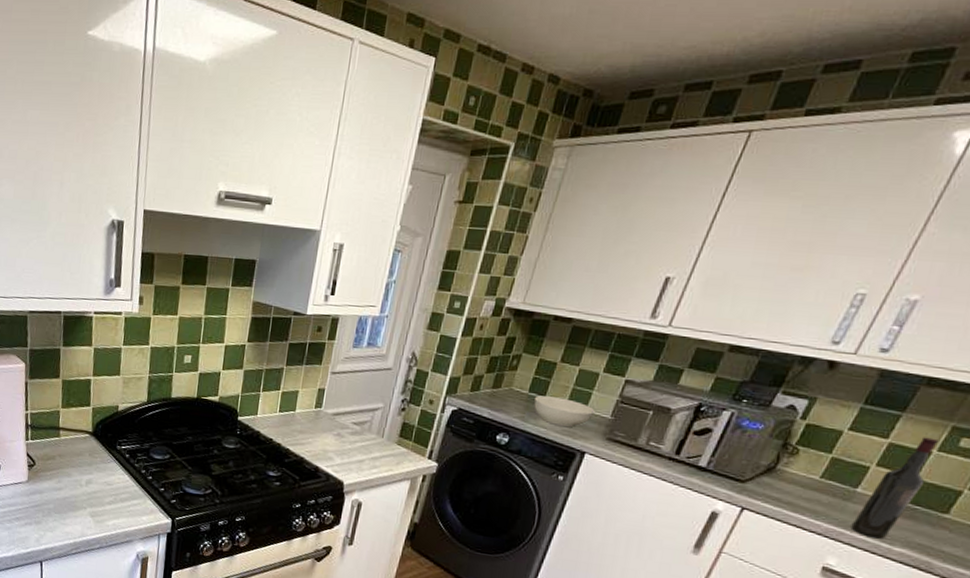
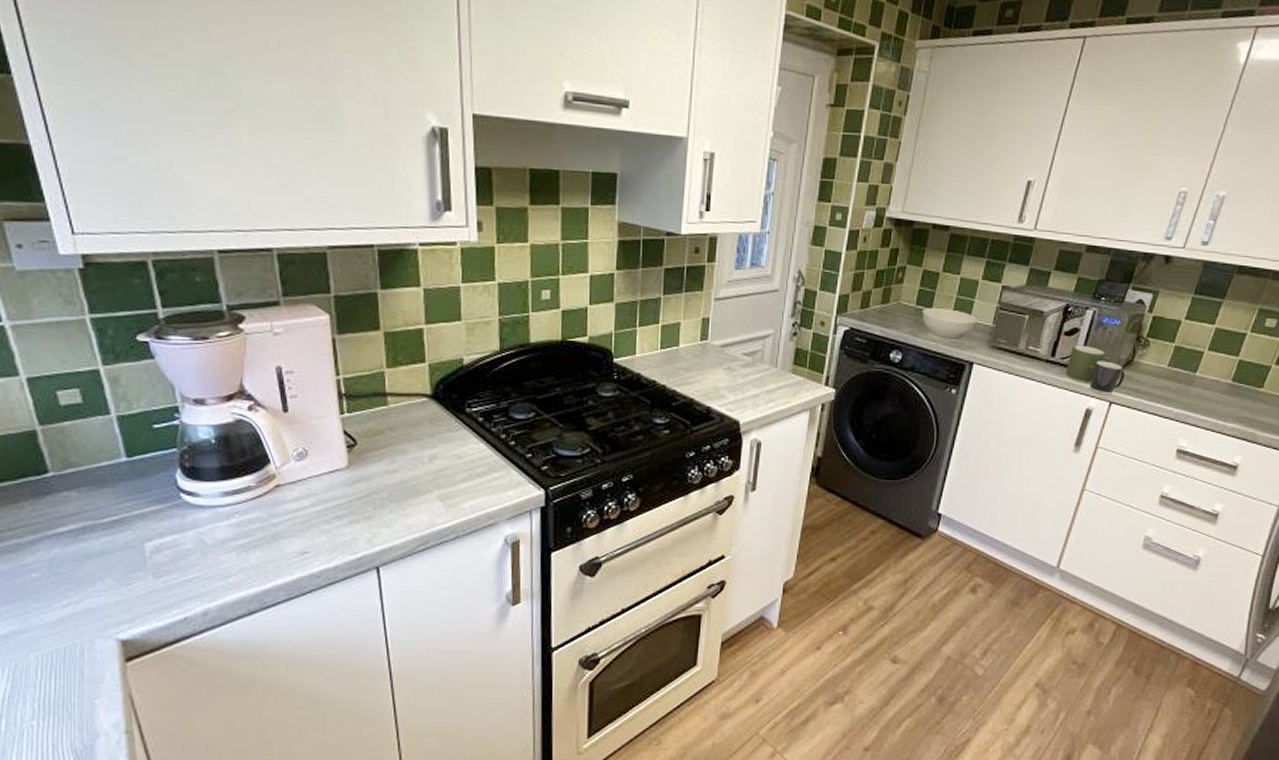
mug: none [691,445,746,486] -> present [1066,344,1110,384]
mug: none [718,463,764,501] -> present [1090,360,1125,395]
wine bottle: present [851,437,939,539] -> none [1195,320,1251,417]

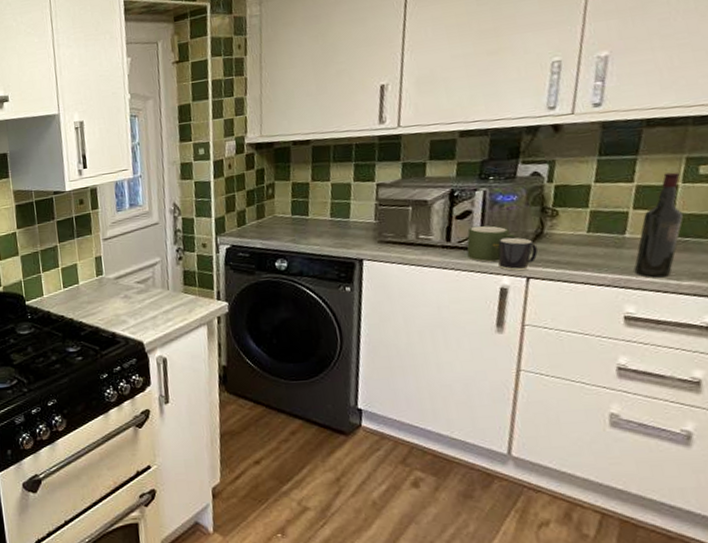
bowl: present [922,308,978,339] -> none [299,213,359,241]
wine bottle: none [1195,320,1251,417] -> present [633,172,684,278]

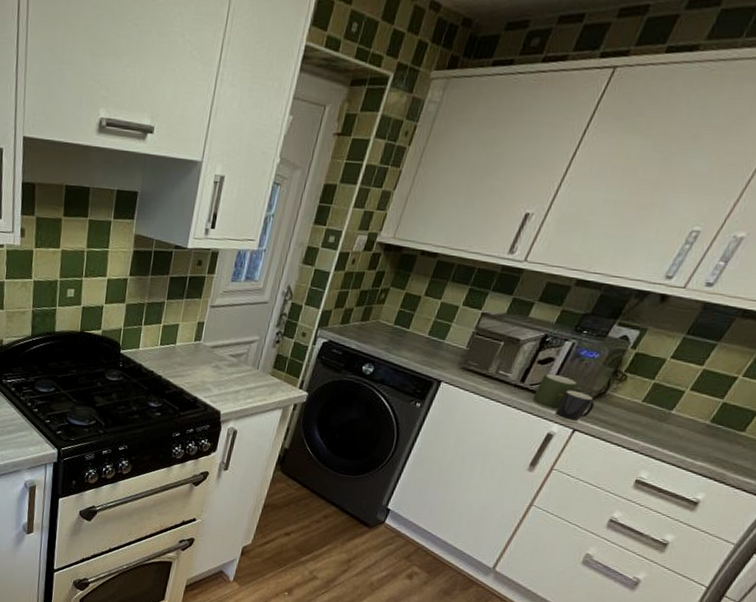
wine bottle: present [633,172,684,278] -> none [663,364,745,455]

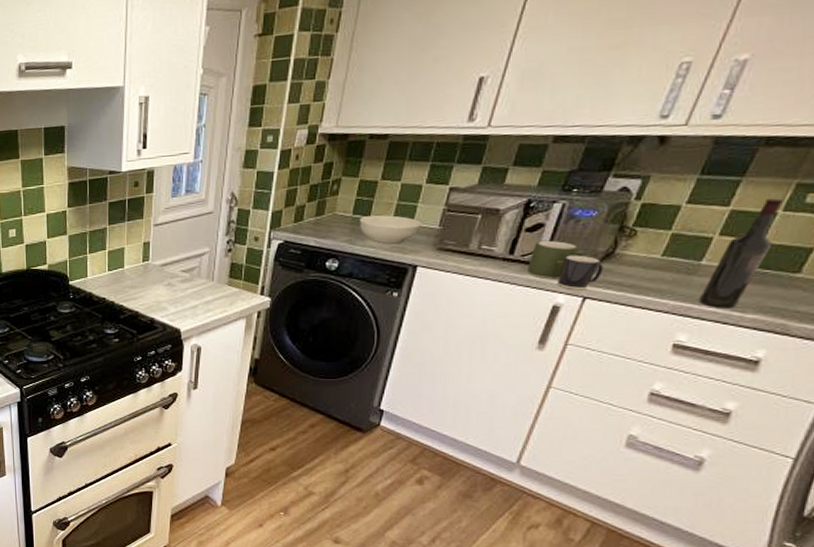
bowl: none [398,328,453,358] -> present [360,215,422,244]
wine bottle: none [663,364,745,455] -> present [699,198,783,308]

